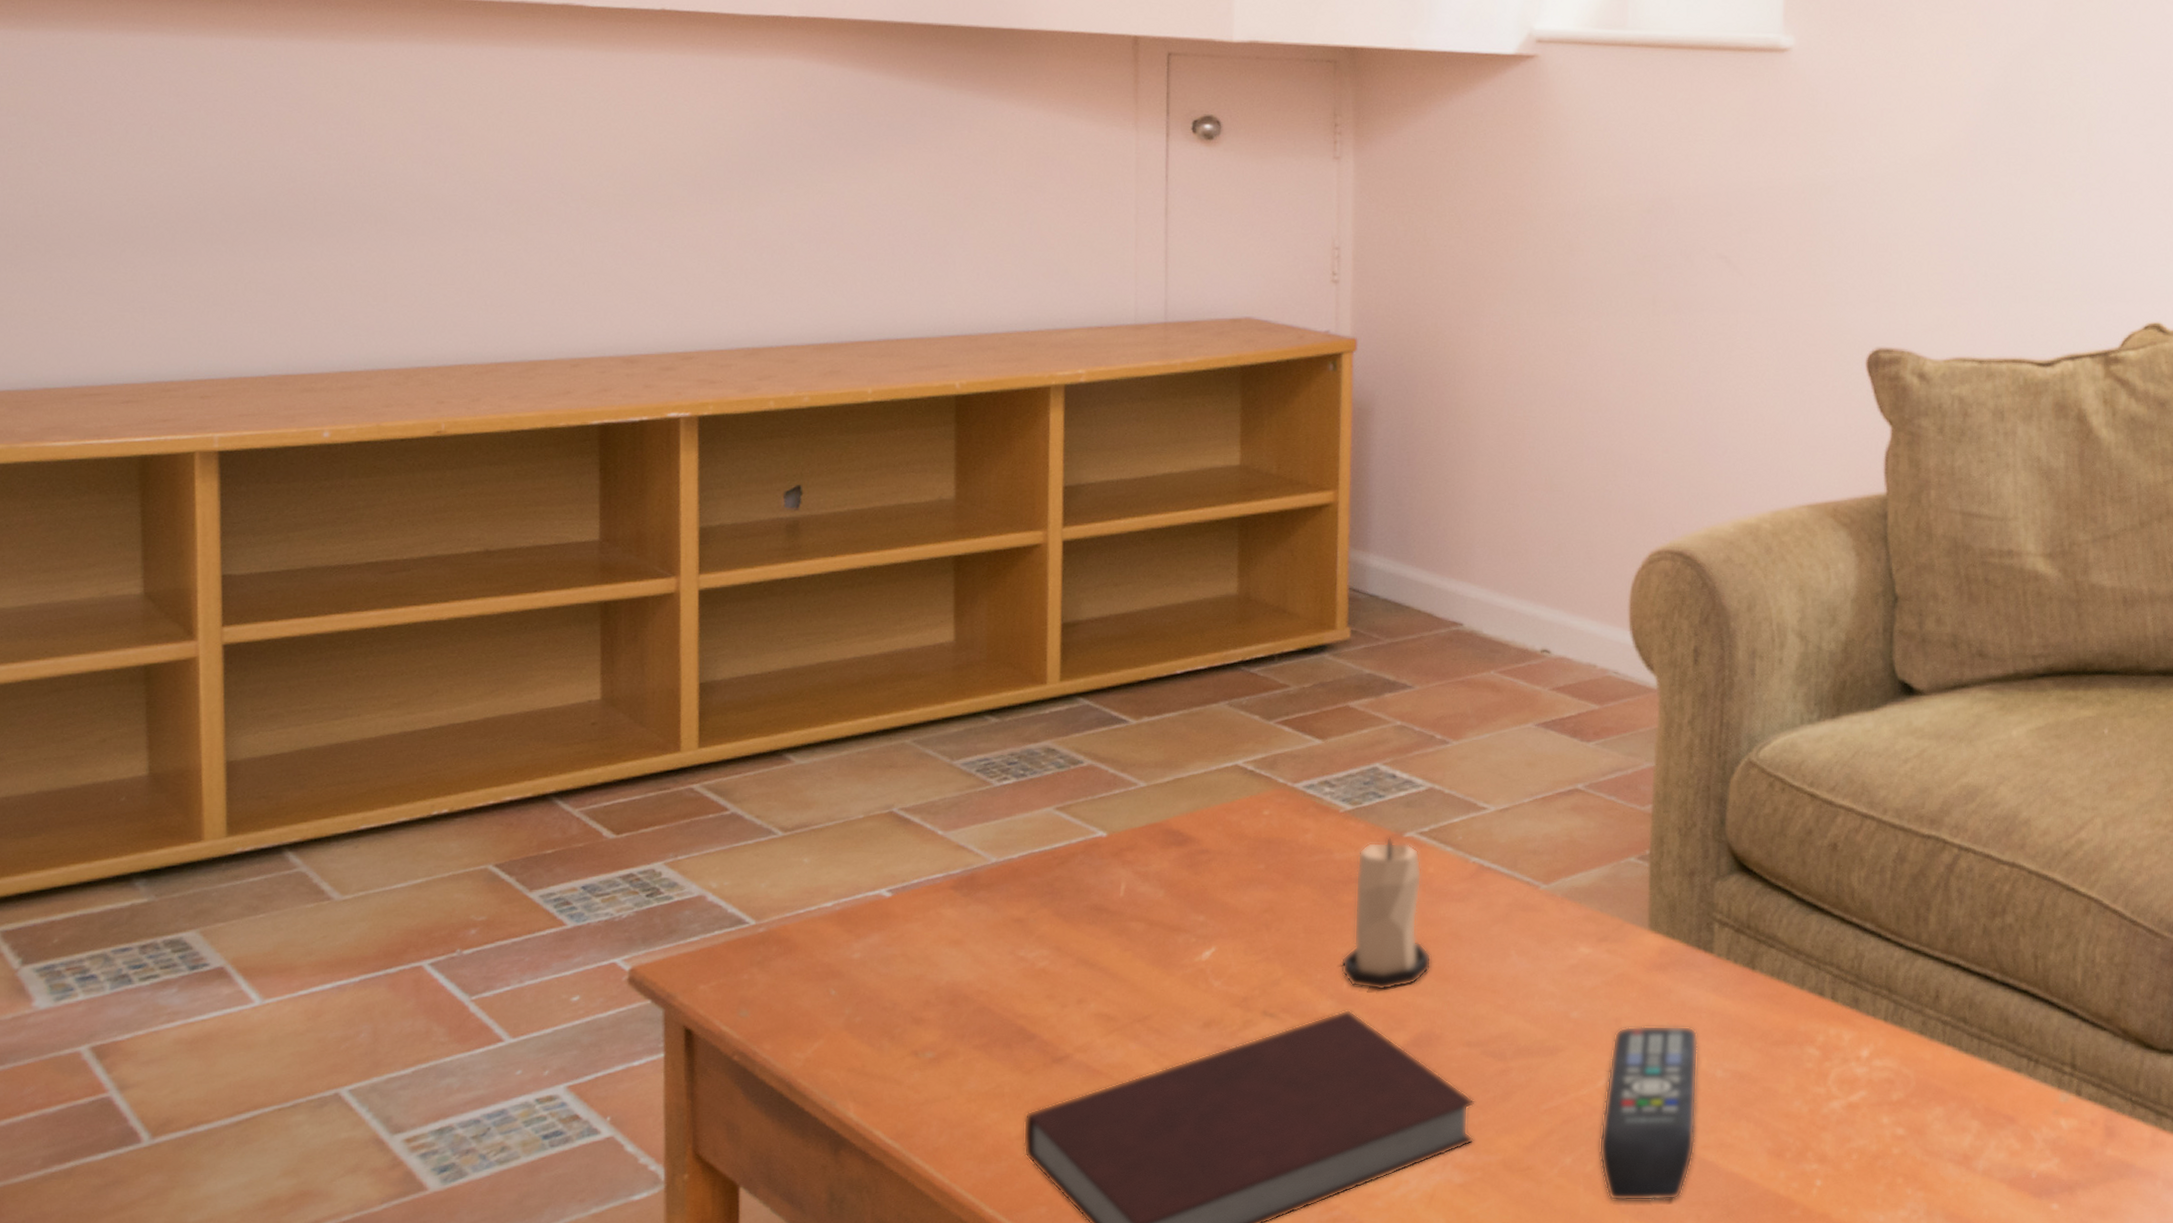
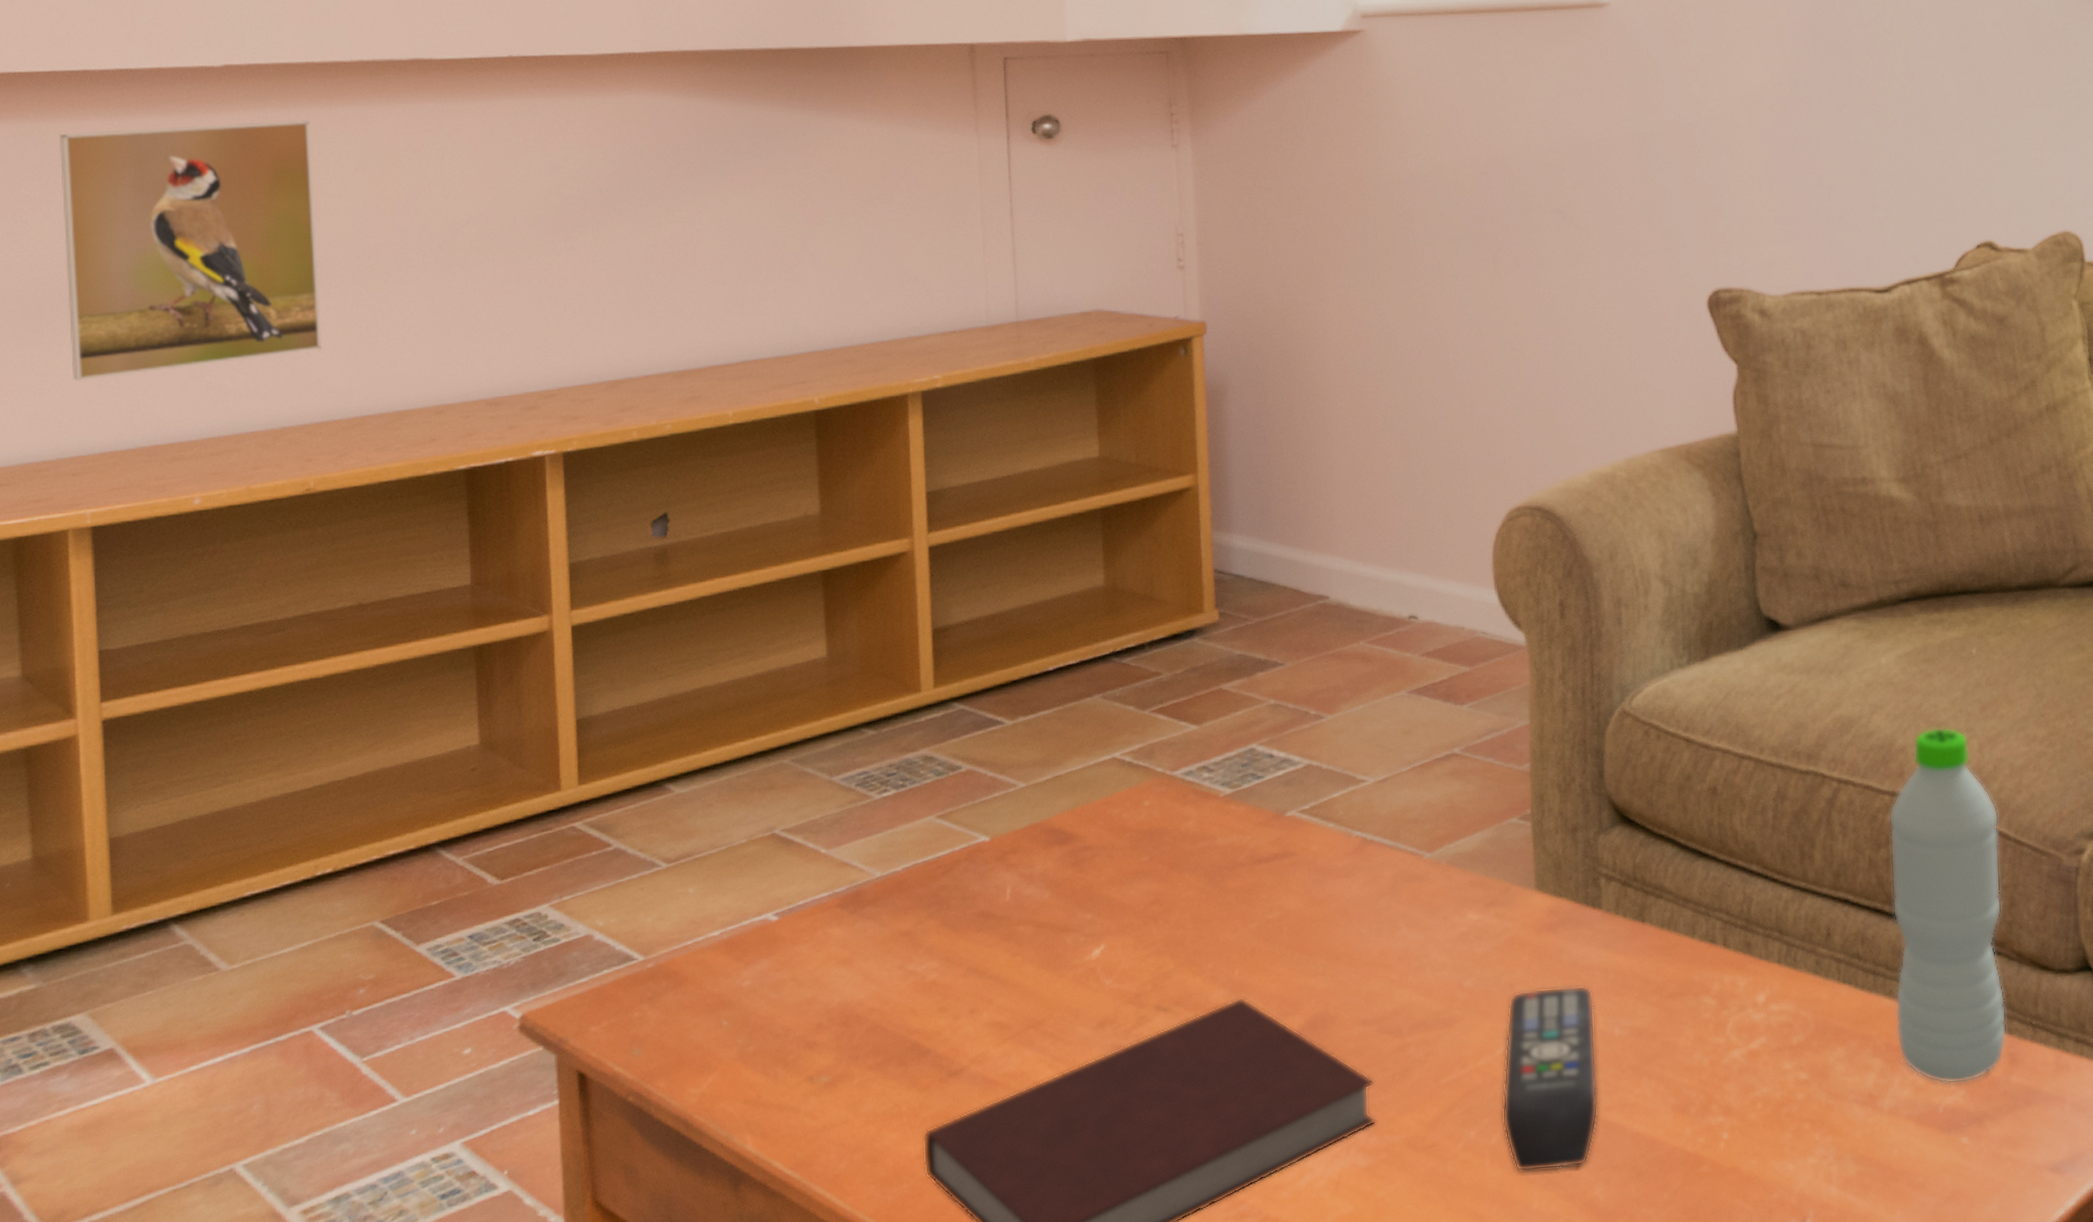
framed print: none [198,50,459,304] -> present [59,120,323,381]
candle: present [1341,837,1432,991] -> none [1231,818,1321,976]
water bottle: none [1996,803,2117,1152] -> present [1889,727,2007,1084]

